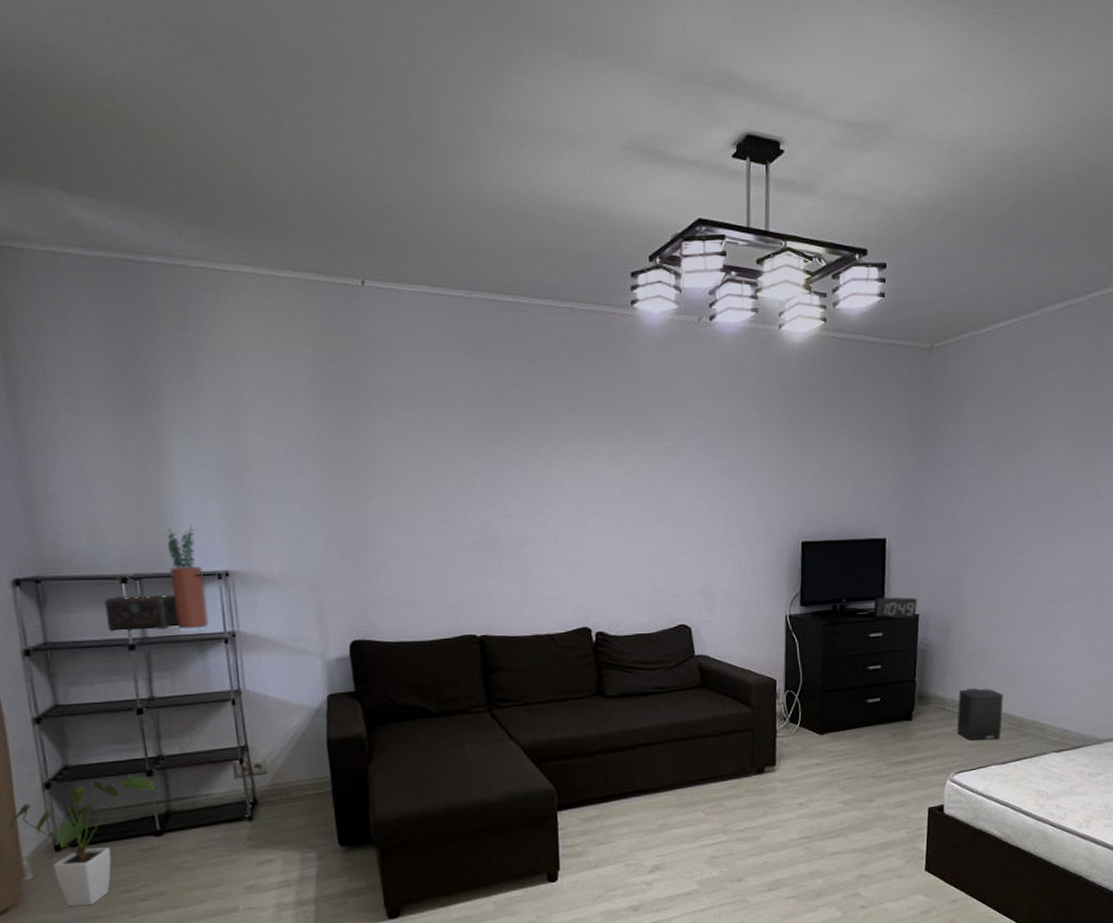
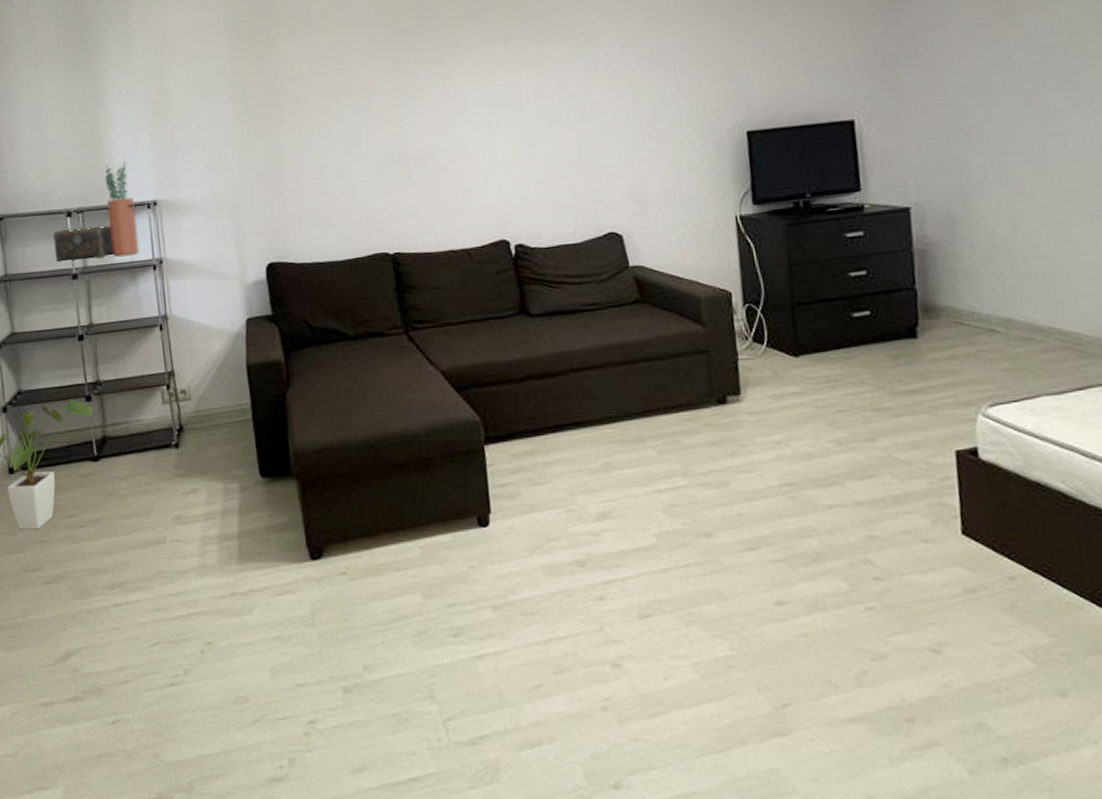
alarm clock: present [871,596,918,620] -> none [846,187,907,216]
pedal bin: present [957,688,1003,741] -> none [979,296,1050,363]

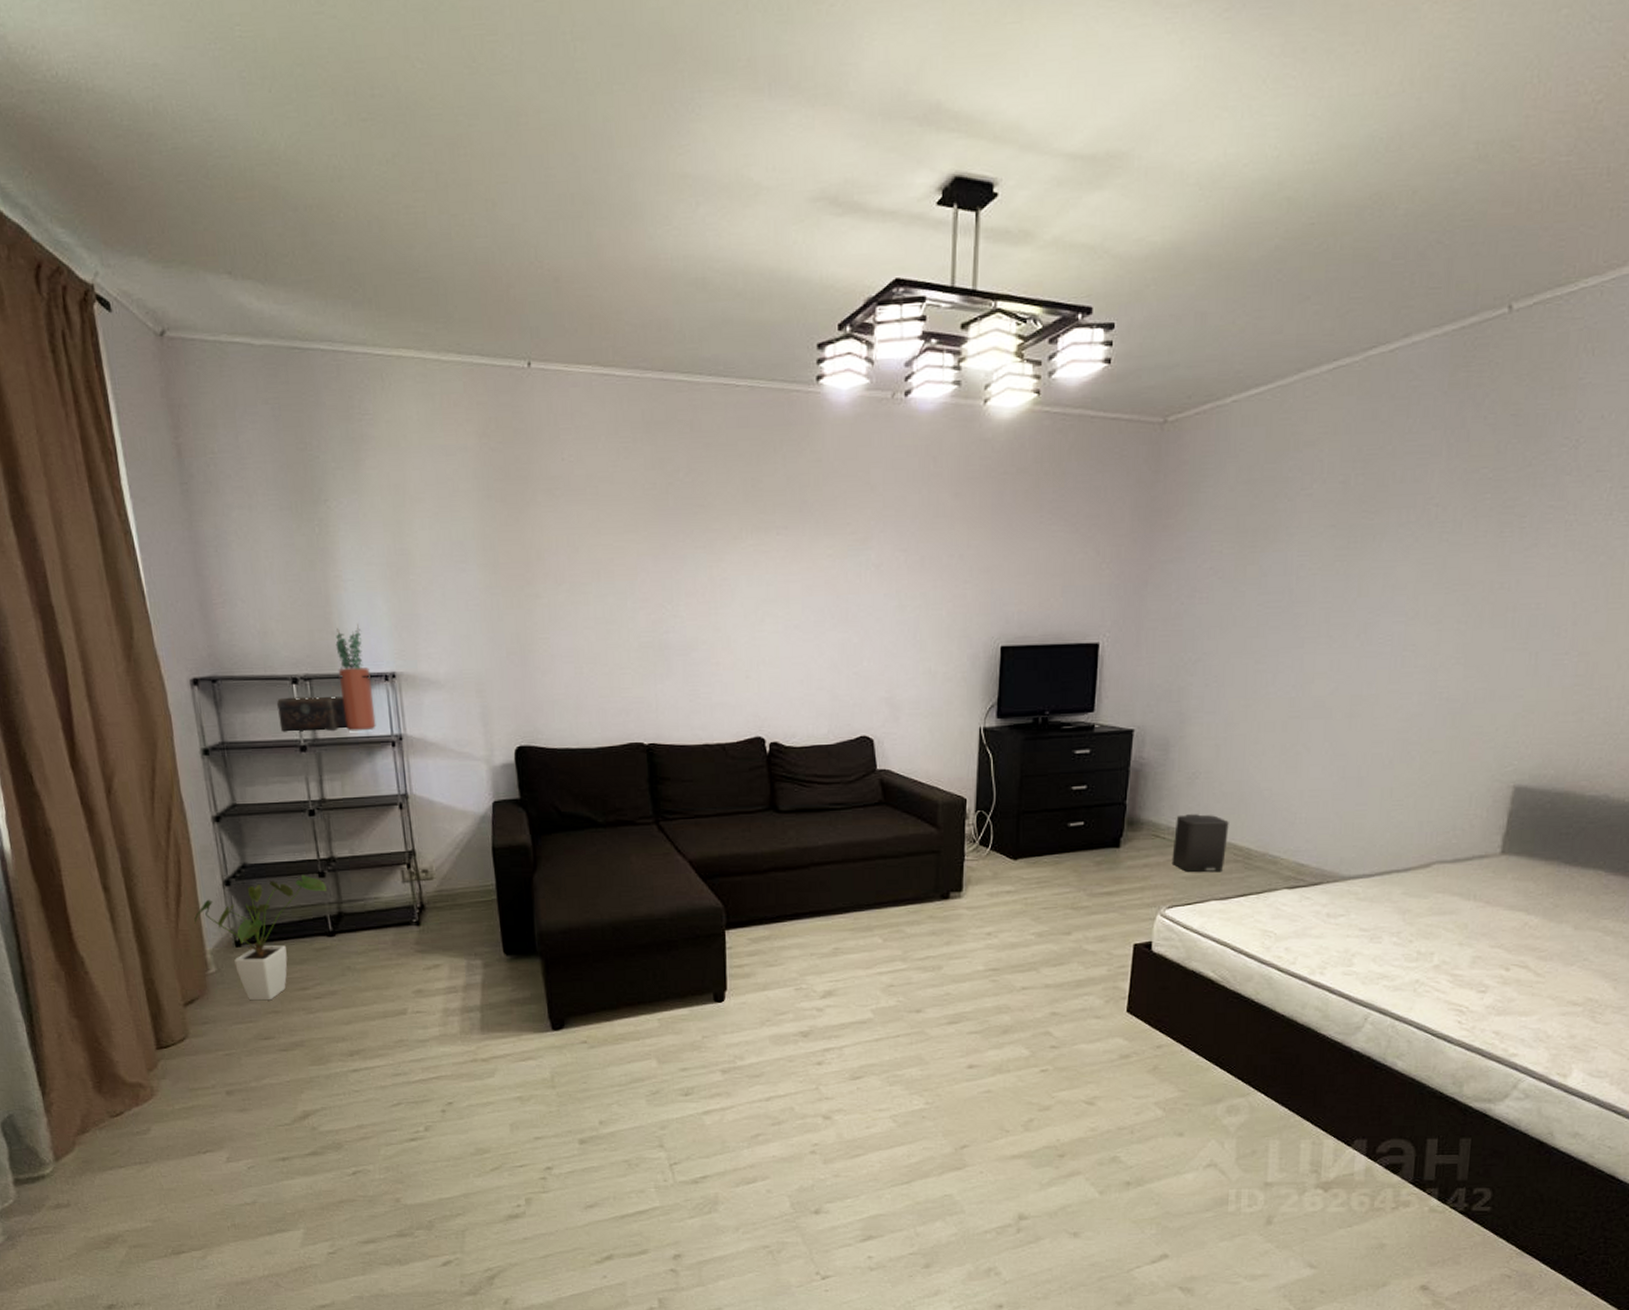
pedal bin: none [979,296,1050,363] -> present [1171,814,1229,873]

